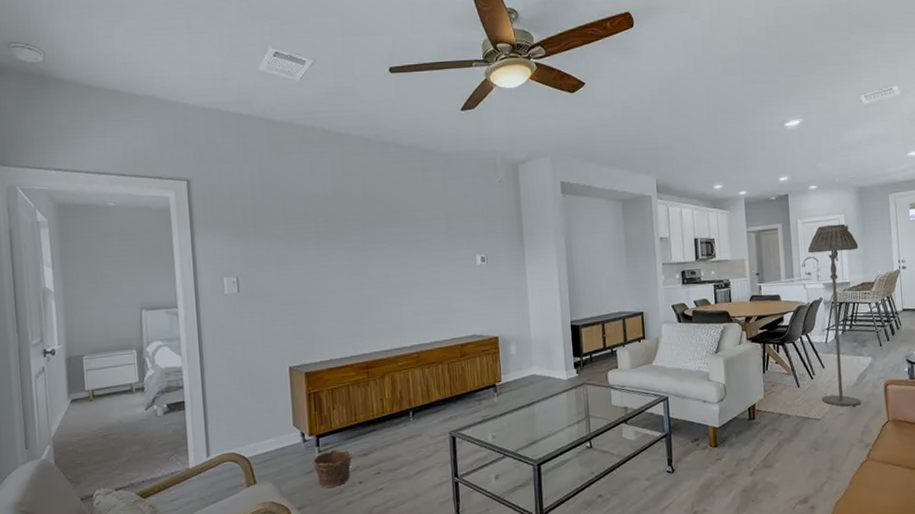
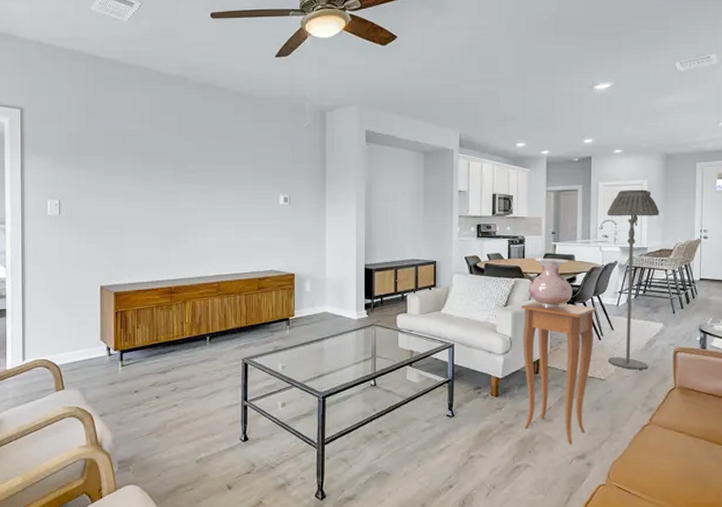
clay pot: present [312,449,354,488] -> none [115,364,153,400]
side table: none [731,344,807,489] -> present [520,301,596,445]
vase: none [738,299,782,351] -> present [529,259,573,308]

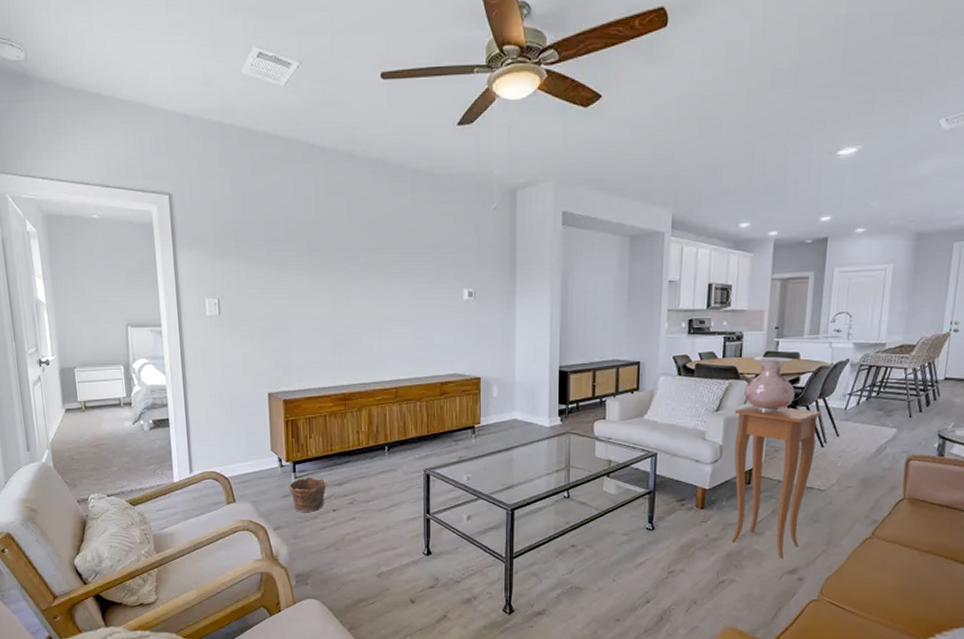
clay pot: none [115,364,153,400] -> present [288,476,328,513]
floor lamp: present [606,189,660,370] -> none [830,275,905,479]

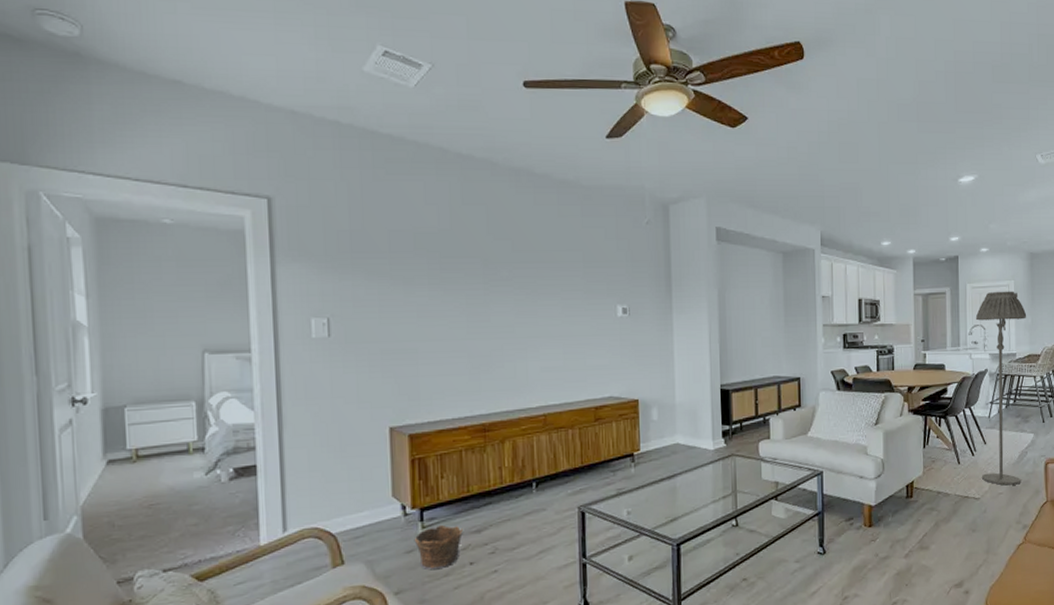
side table: present [731,405,821,559] -> none [892,417,968,573]
vase: present [744,357,795,412] -> none [900,369,944,424]
floor lamp: none [830,275,905,479] -> present [975,291,1027,486]

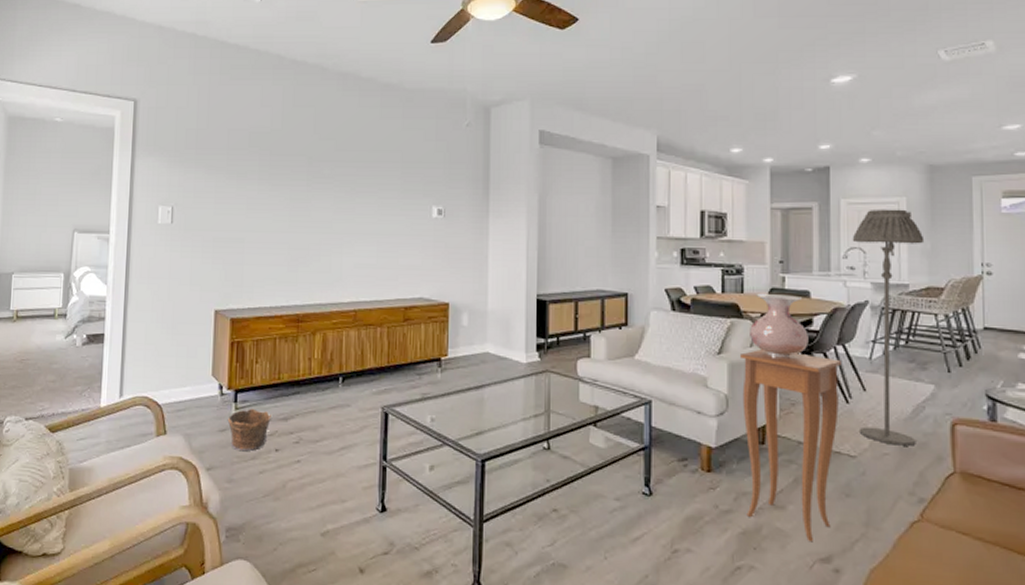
side table: none [892,417,968,573] -> present [739,348,841,543]
vase: none [900,369,944,424] -> present [750,294,809,359]

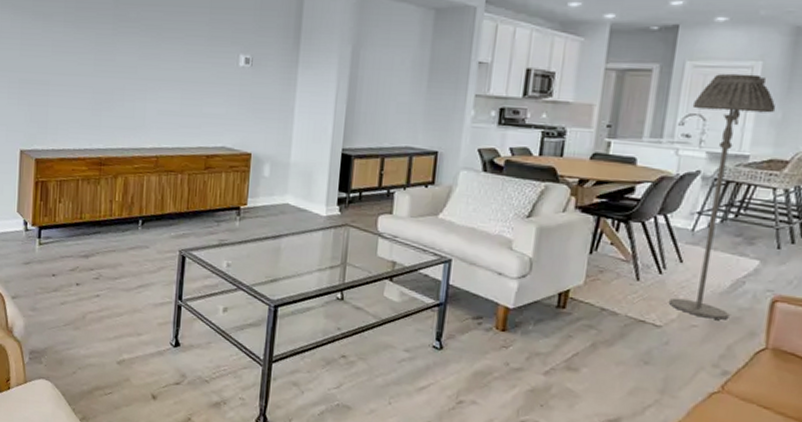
clay pot: present [227,408,273,452] -> none [31,244,74,284]
side table: present [739,348,841,543] -> none [537,214,660,404]
vase: present [750,294,809,359] -> none [564,158,628,226]

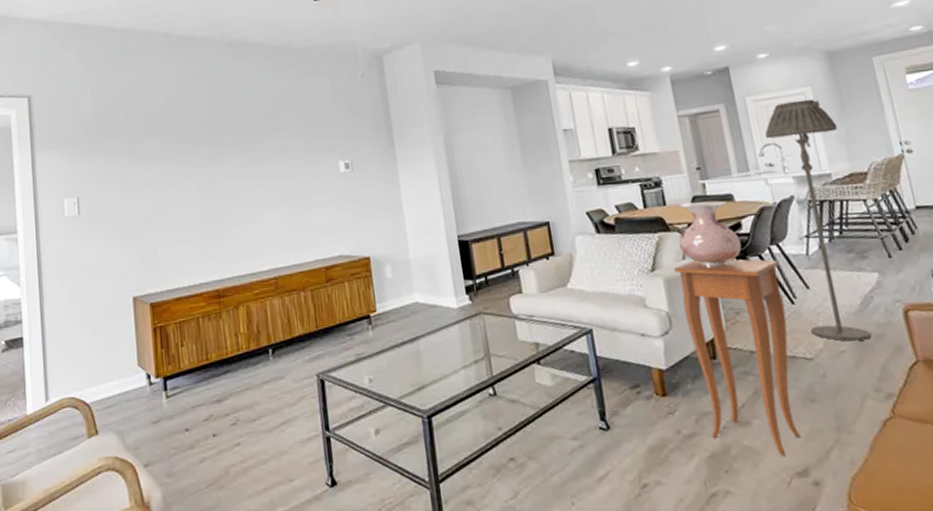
side table: none [537,214,660,404] -> present [673,259,801,457]
vase: none [564,158,628,226] -> present [679,200,742,267]

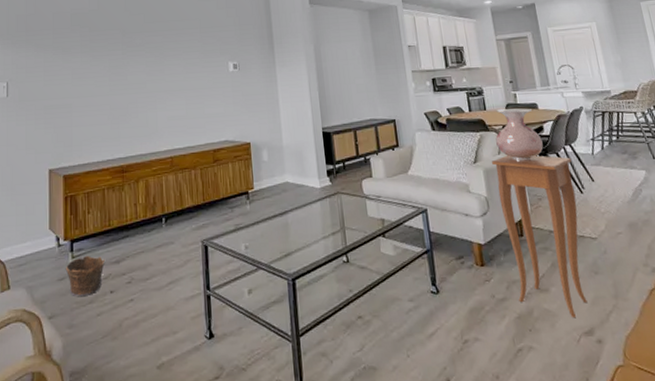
clay pot: none [159,394,206,442] -> present [65,255,106,297]
floor lamp: present [764,98,872,341] -> none [561,31,641,225]

